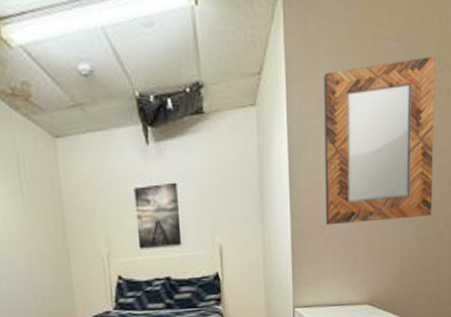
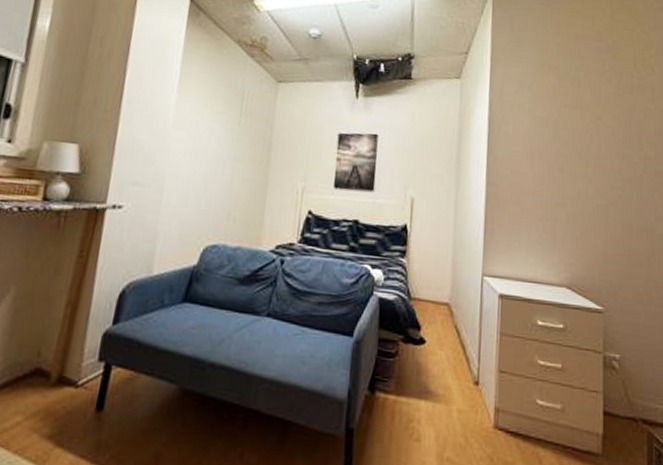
home mirror: present [323,55,436,226] -> none [522,57,640,205]

